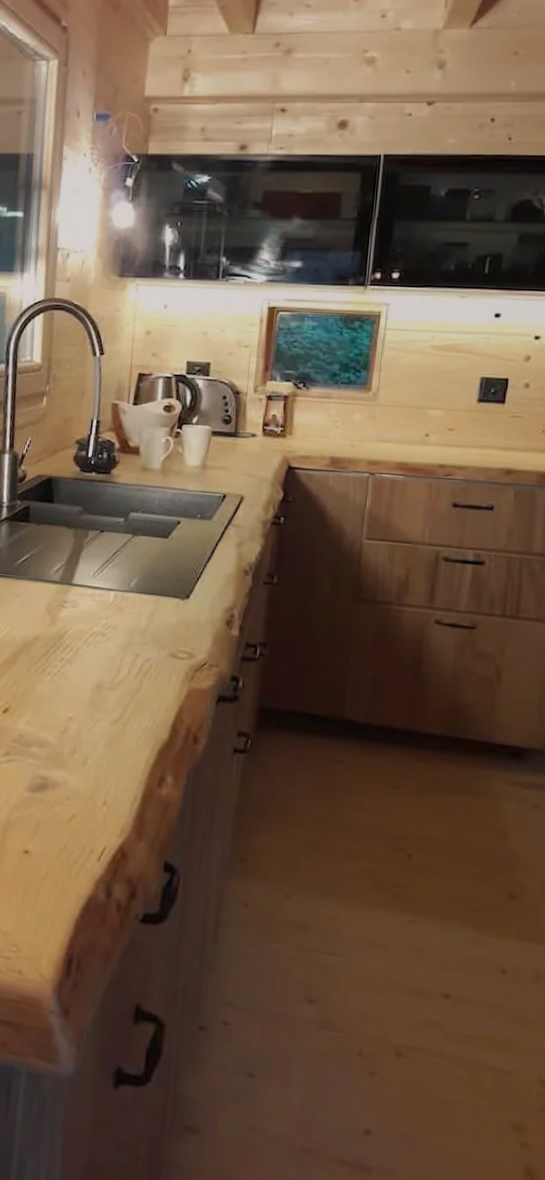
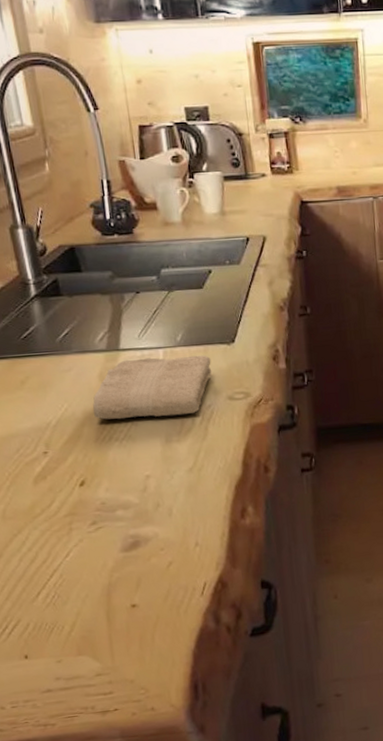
washcloth: none [32,595,161,664] -> present [93,355,211,420]

